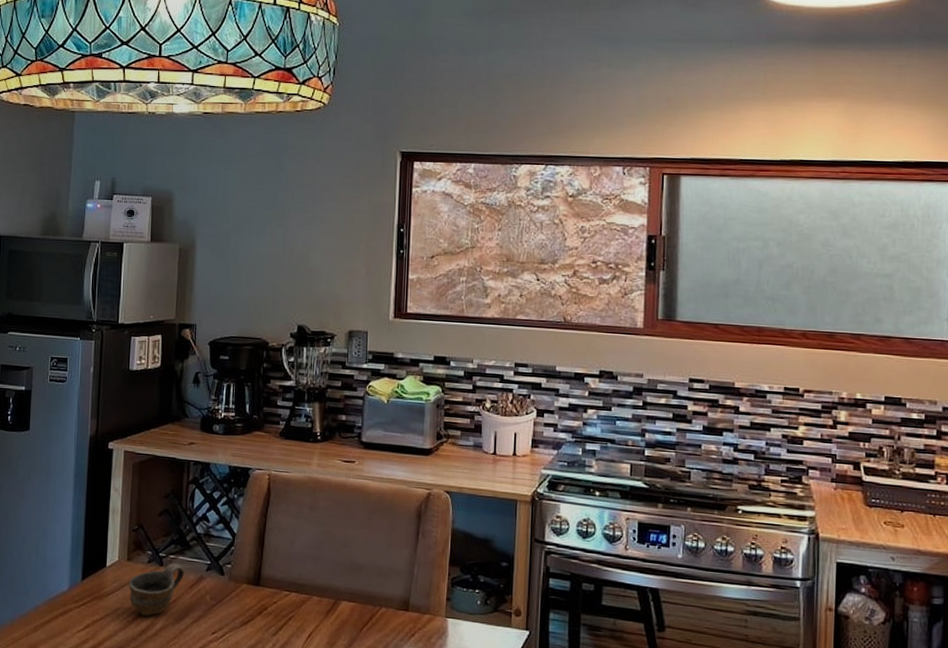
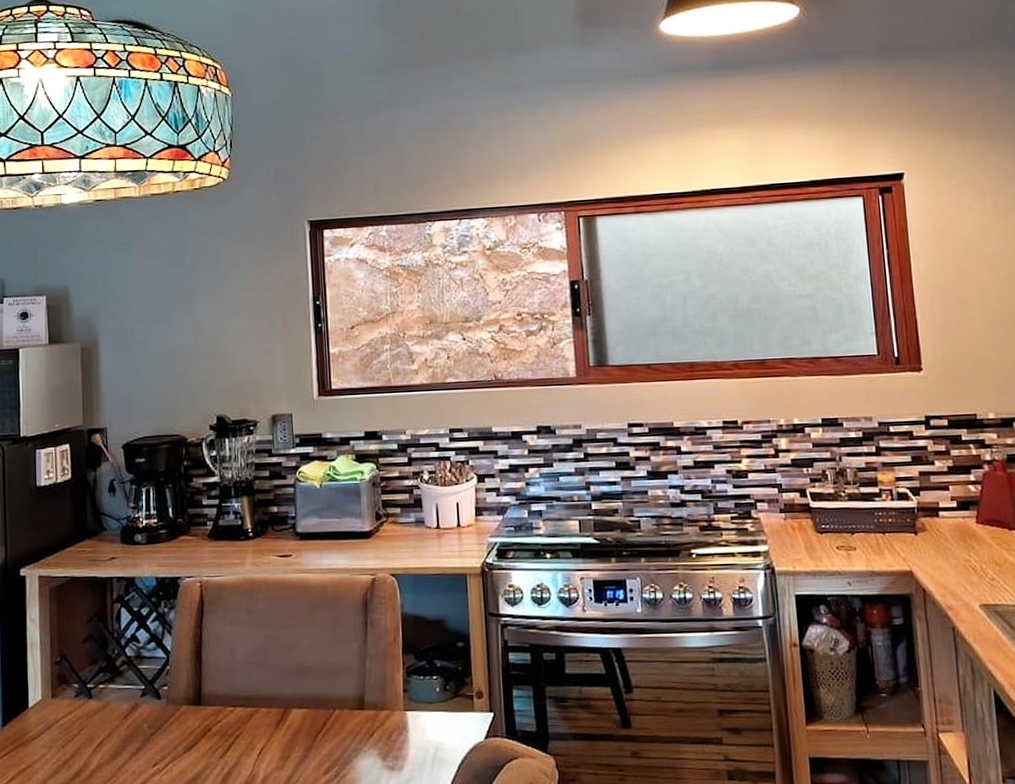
cup: present [128,562,185,616] -> none [55,692,117,757]

